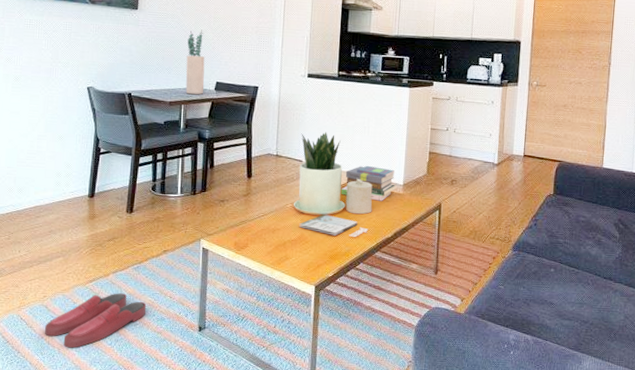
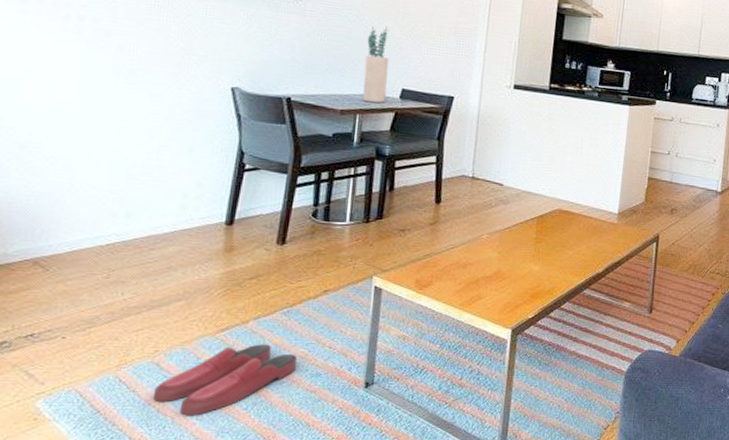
planter: present [294,131,345,216] -> none [490,151,552,248]
magazine: present [299,214,369,238] -> none [496,247,577,274]
books: present [340,165,396,201] -> none [546,191,610,232]
candle: present [345,178,373,215] -> none [551,205,584,247]

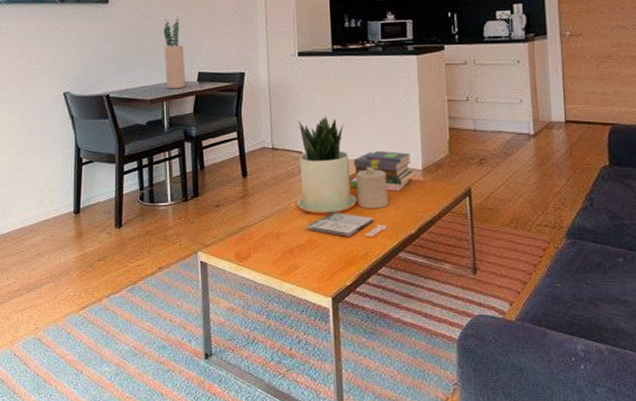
slippers: present [152,344,298,416] -> none [39,319,146,386]
planter: none [490,151,552,248] -> present [297,116,357,214]
magazine: none [496,247,577,274] -> present [306,212,388,237]
books: none [546,191,610,232] -> present [350,150,414,191]
candle: none [551,205,584,247] -> present [356,166,389,209]

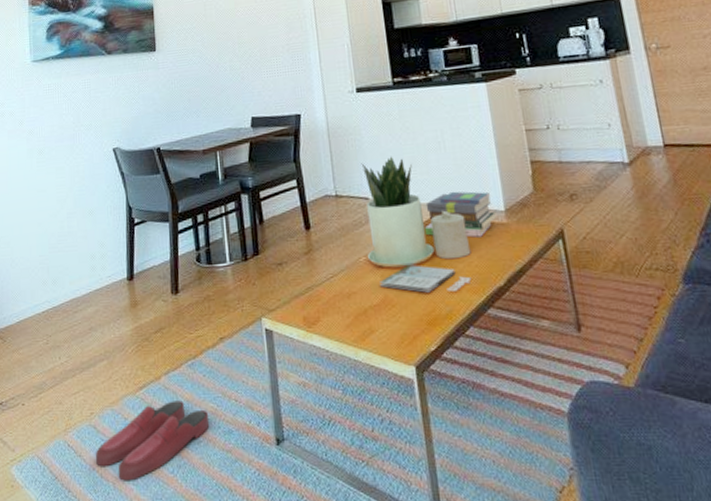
slippers: none [39,319,146,386] -> present [95,400,210,481]
vase: present [163,16,186,90] -> none [213,59,240,138]

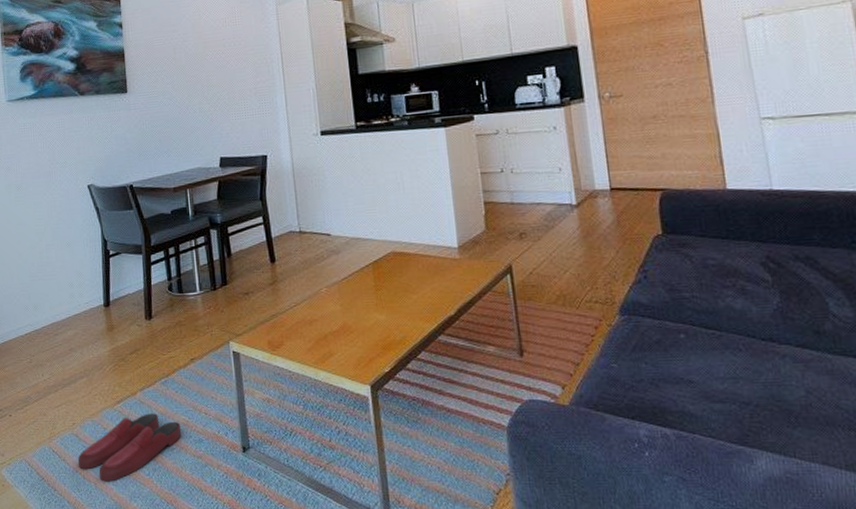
planter: present [361,156,435,268] -> none [324,195,391,298]
magazine: present [380,265,472,293] -> none [339,296,425,321]
books: present [424,191,496,238] -> none [382,229,449,272]
candle: present [430,210,471,260] -> none [388,246,425,291]

